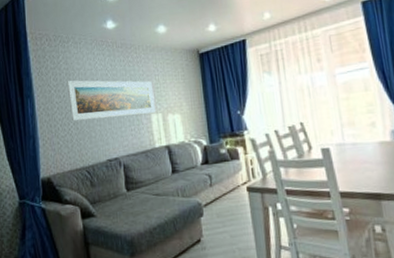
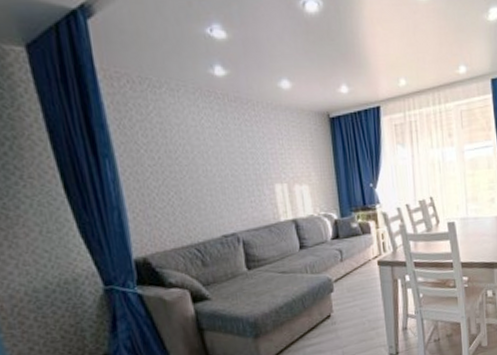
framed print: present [67,80,157,122] -> none [162,137,281,190]

